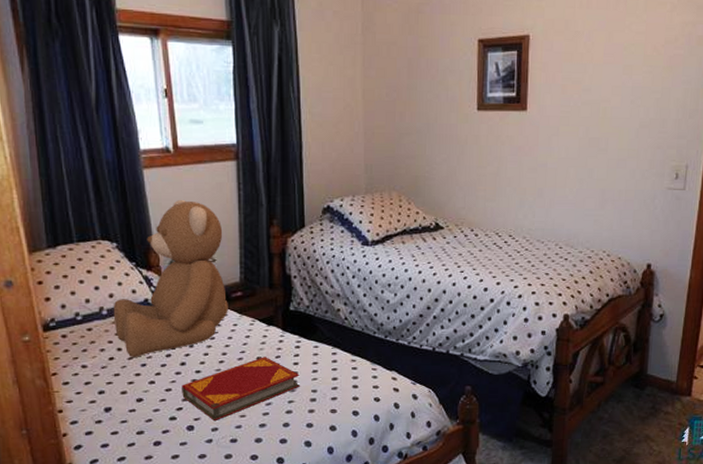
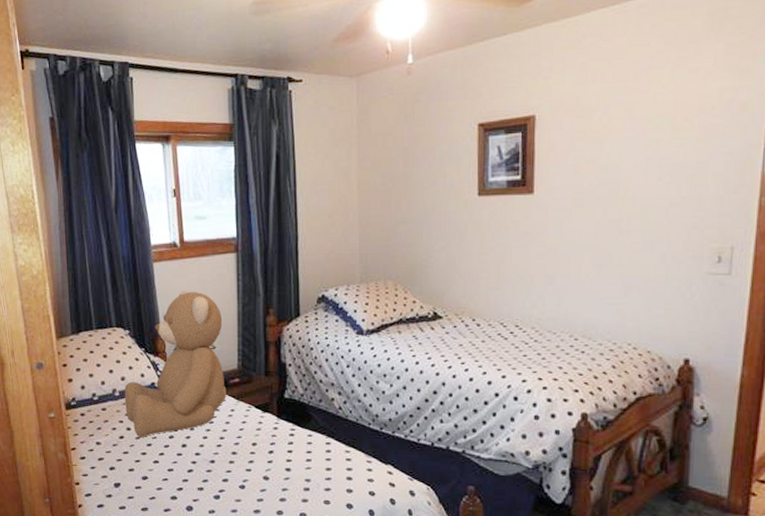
hardback book: present [182,357,300,422] -> none [183,443,294,504]

